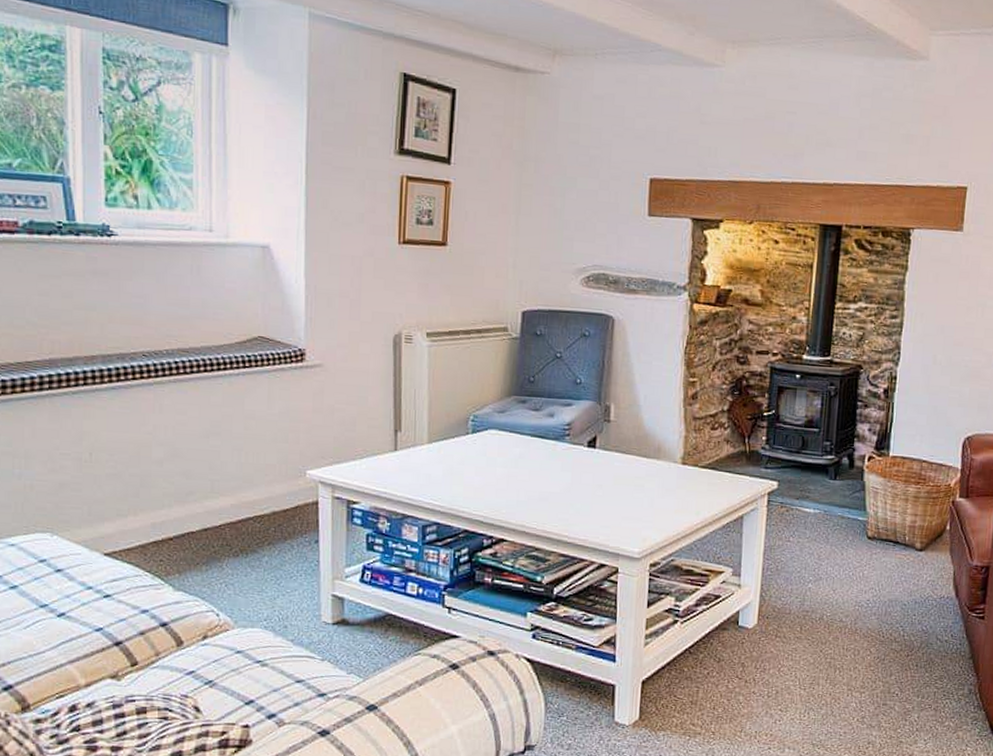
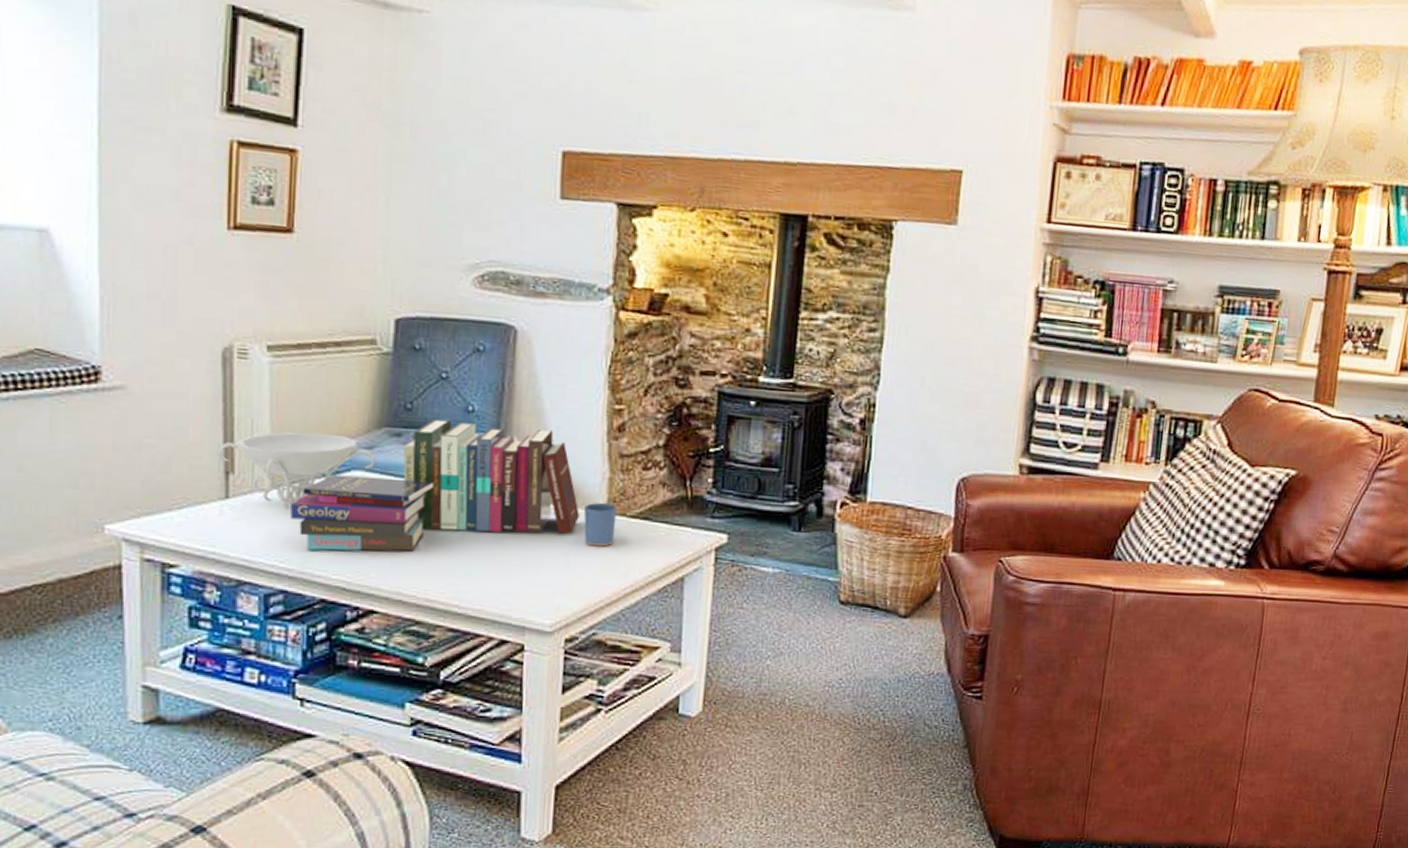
decorative bowl: none [390,399,507,460] -> present [218,431,377,510]
books: none [442,432,551,493] -> present [291,474,434,552]
books: none [527,389,662,481] -> present [403,418,580,535]
mug: none [665,456,691,491] -> present [583,503,617,547]

